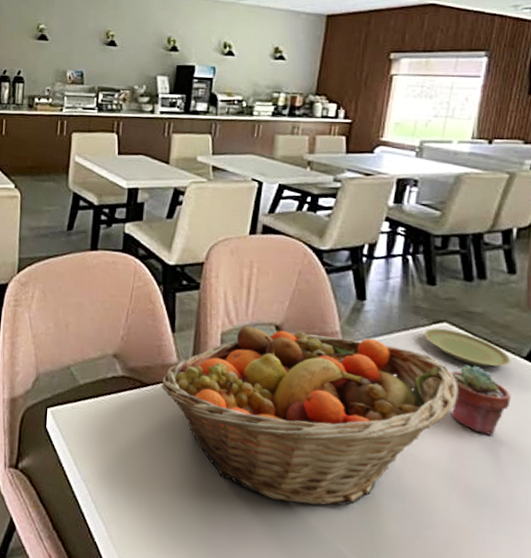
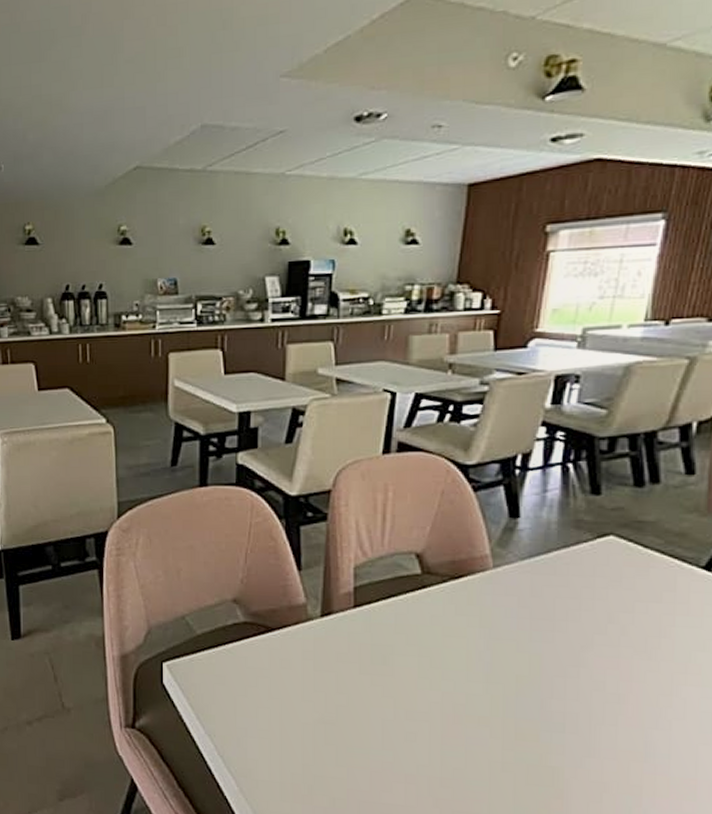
fruit basket: present [161,326,459,506] -> none [288,557,627,743]
plate: present [425,328,511,367] -> none [588,542,688,580]
potted succulent: present [450,364,511,436] -> none [617,579,686,655]

